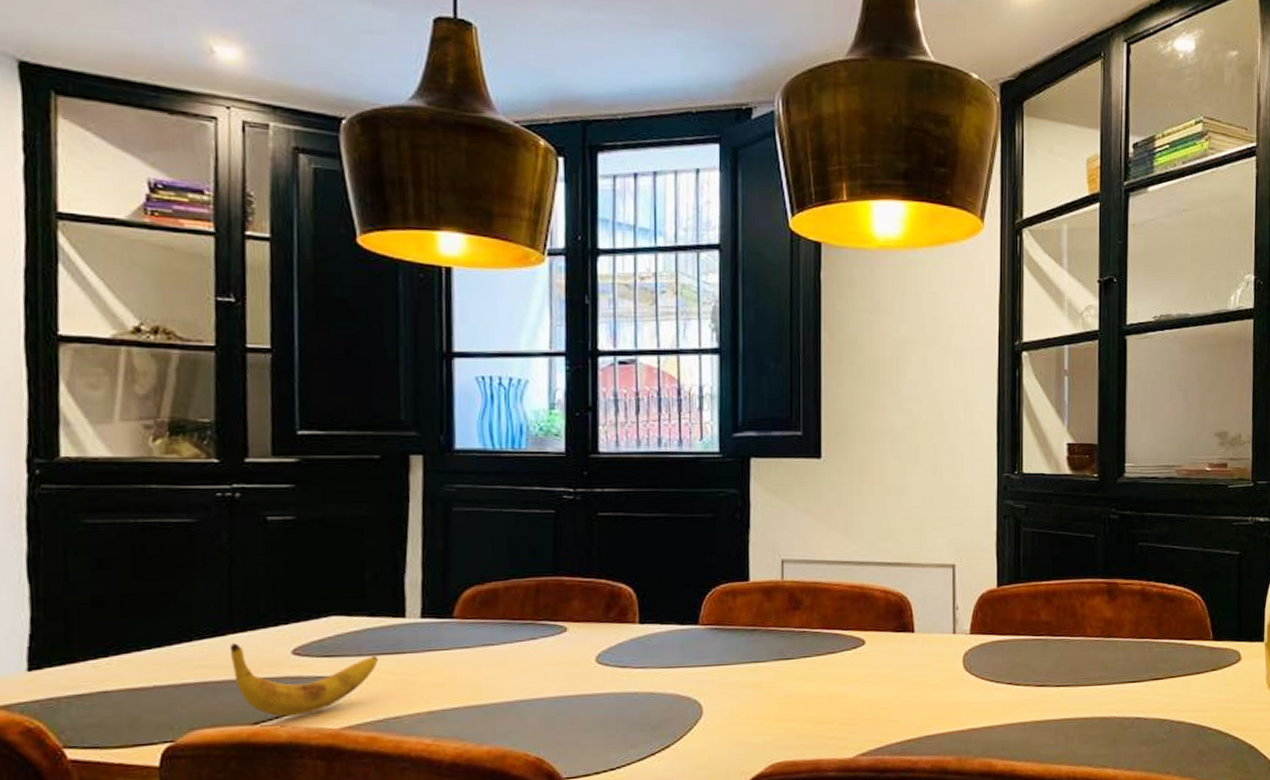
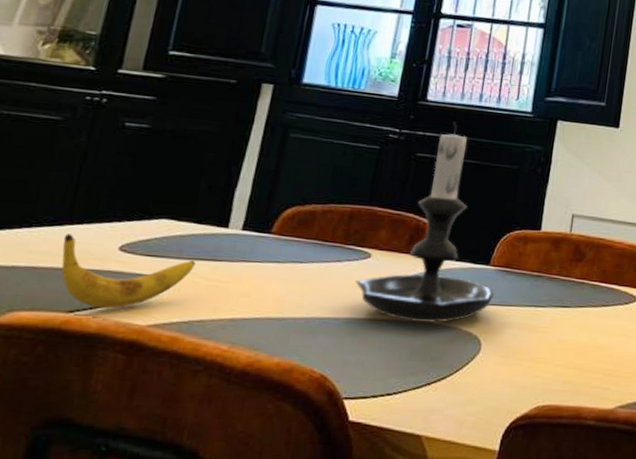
candle holder: none [555,473,708,693] -> present [355,121,494,324]

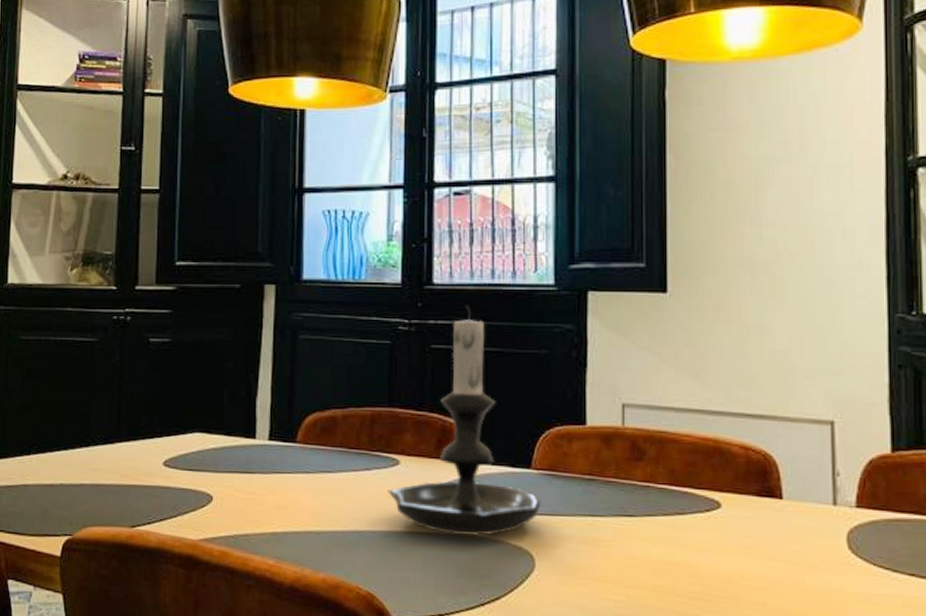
banana: present [61,234,196,309] -> none [116,451,231,524]

